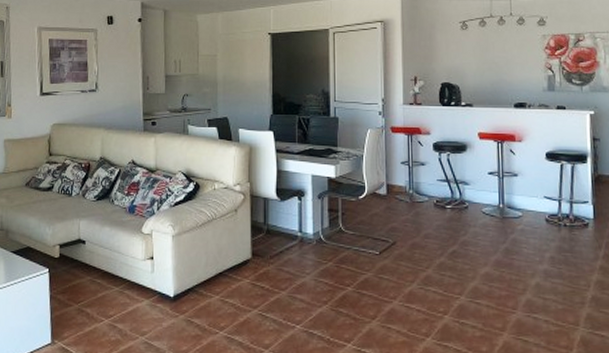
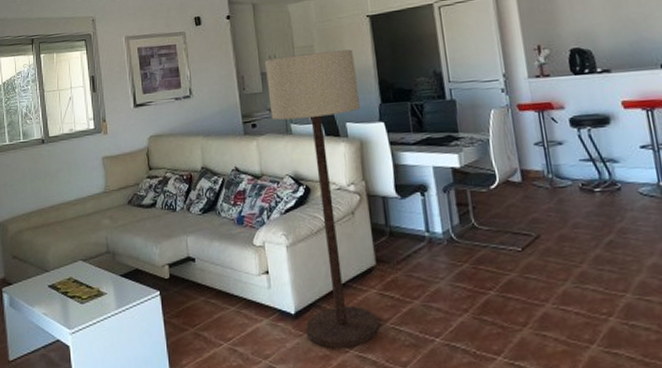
floor lamp: none [170,62,254,330] -> present [265,49,380,349]

